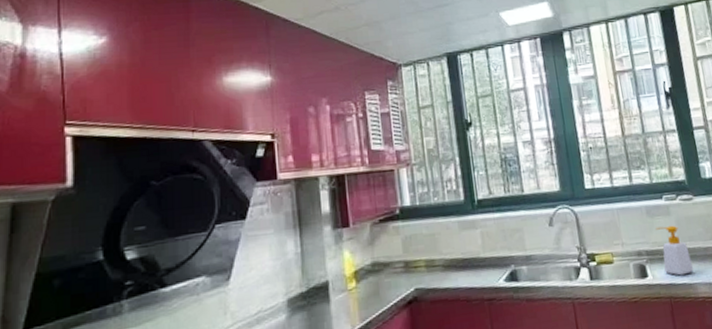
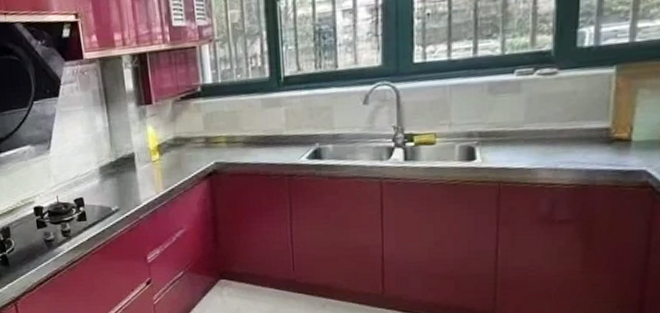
soap bottle: present [656,225,694,276] -> none [497,104,538,160]

